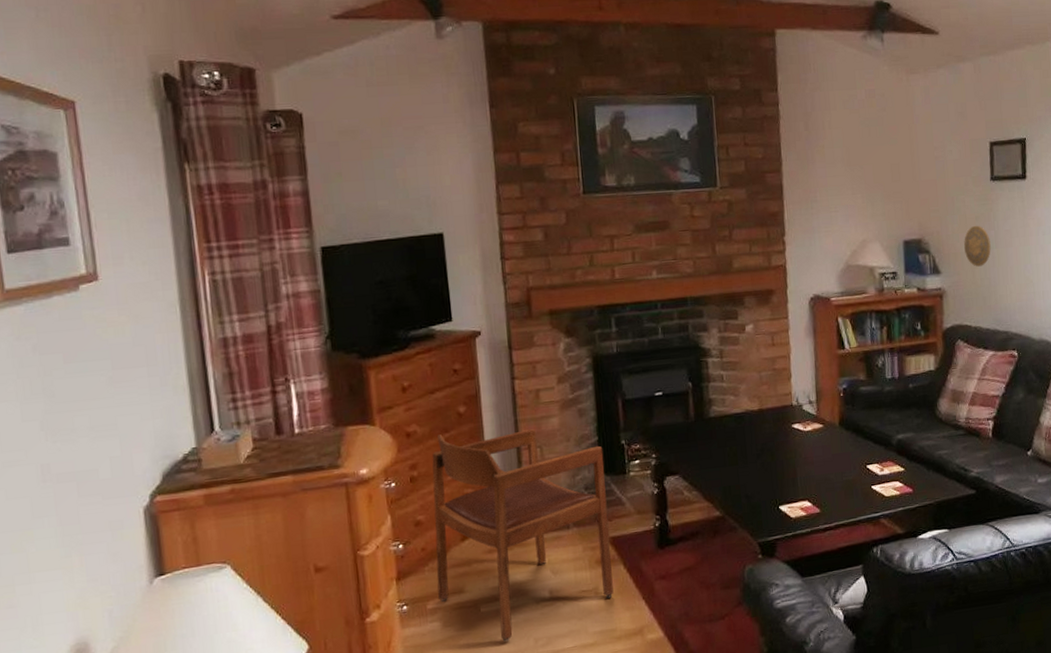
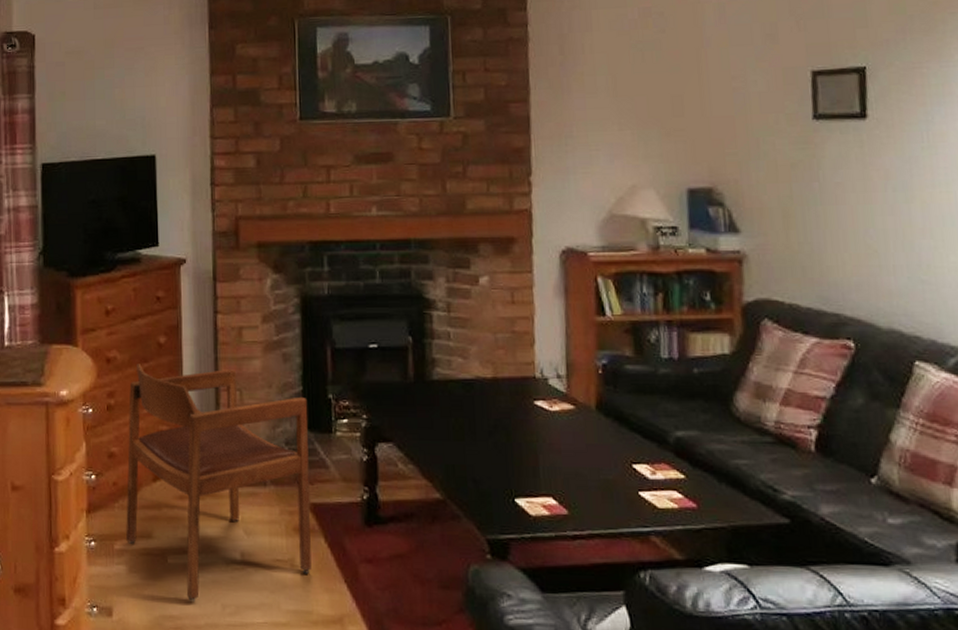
decorative plate: present [964,225,991,267] -> none [773,174,814,227]

